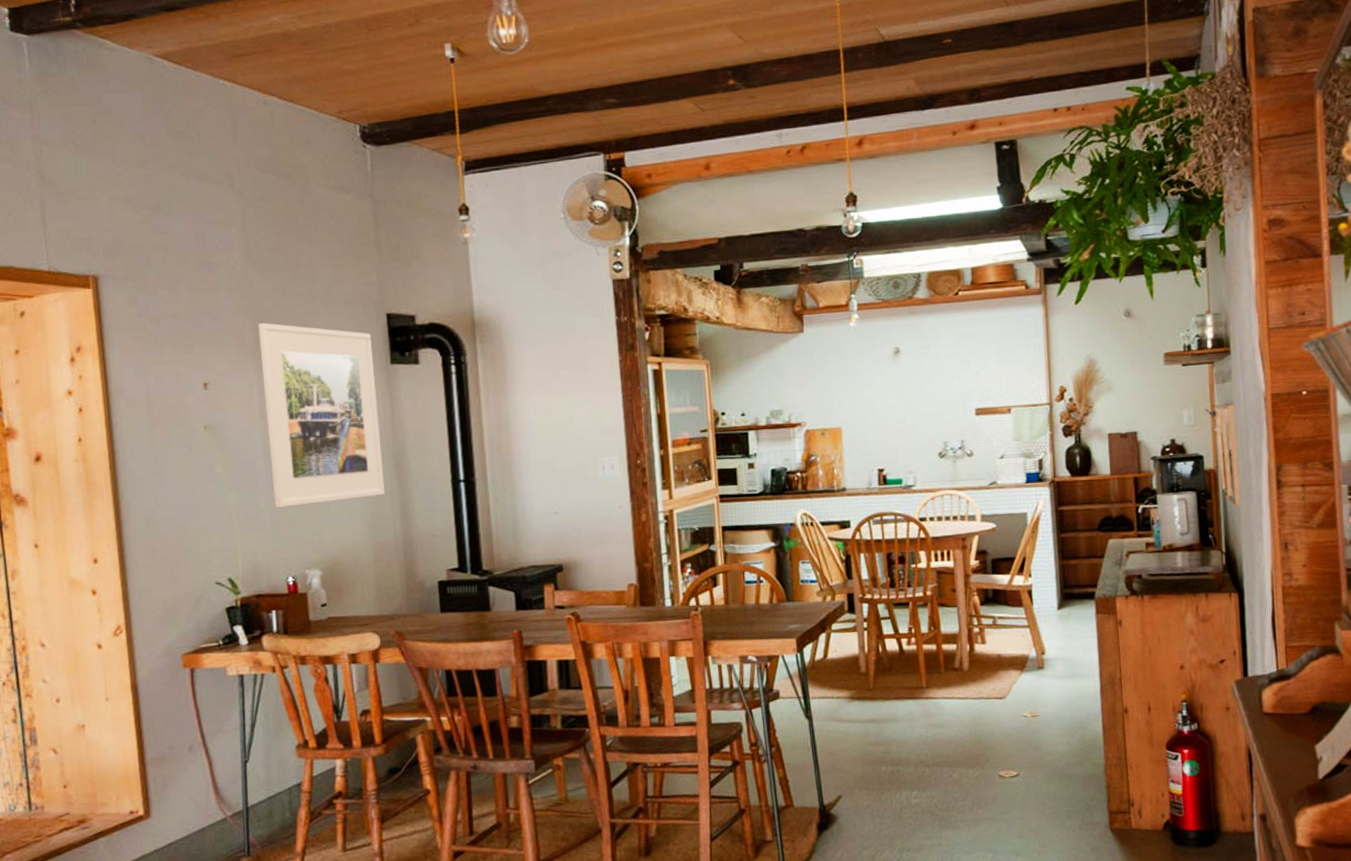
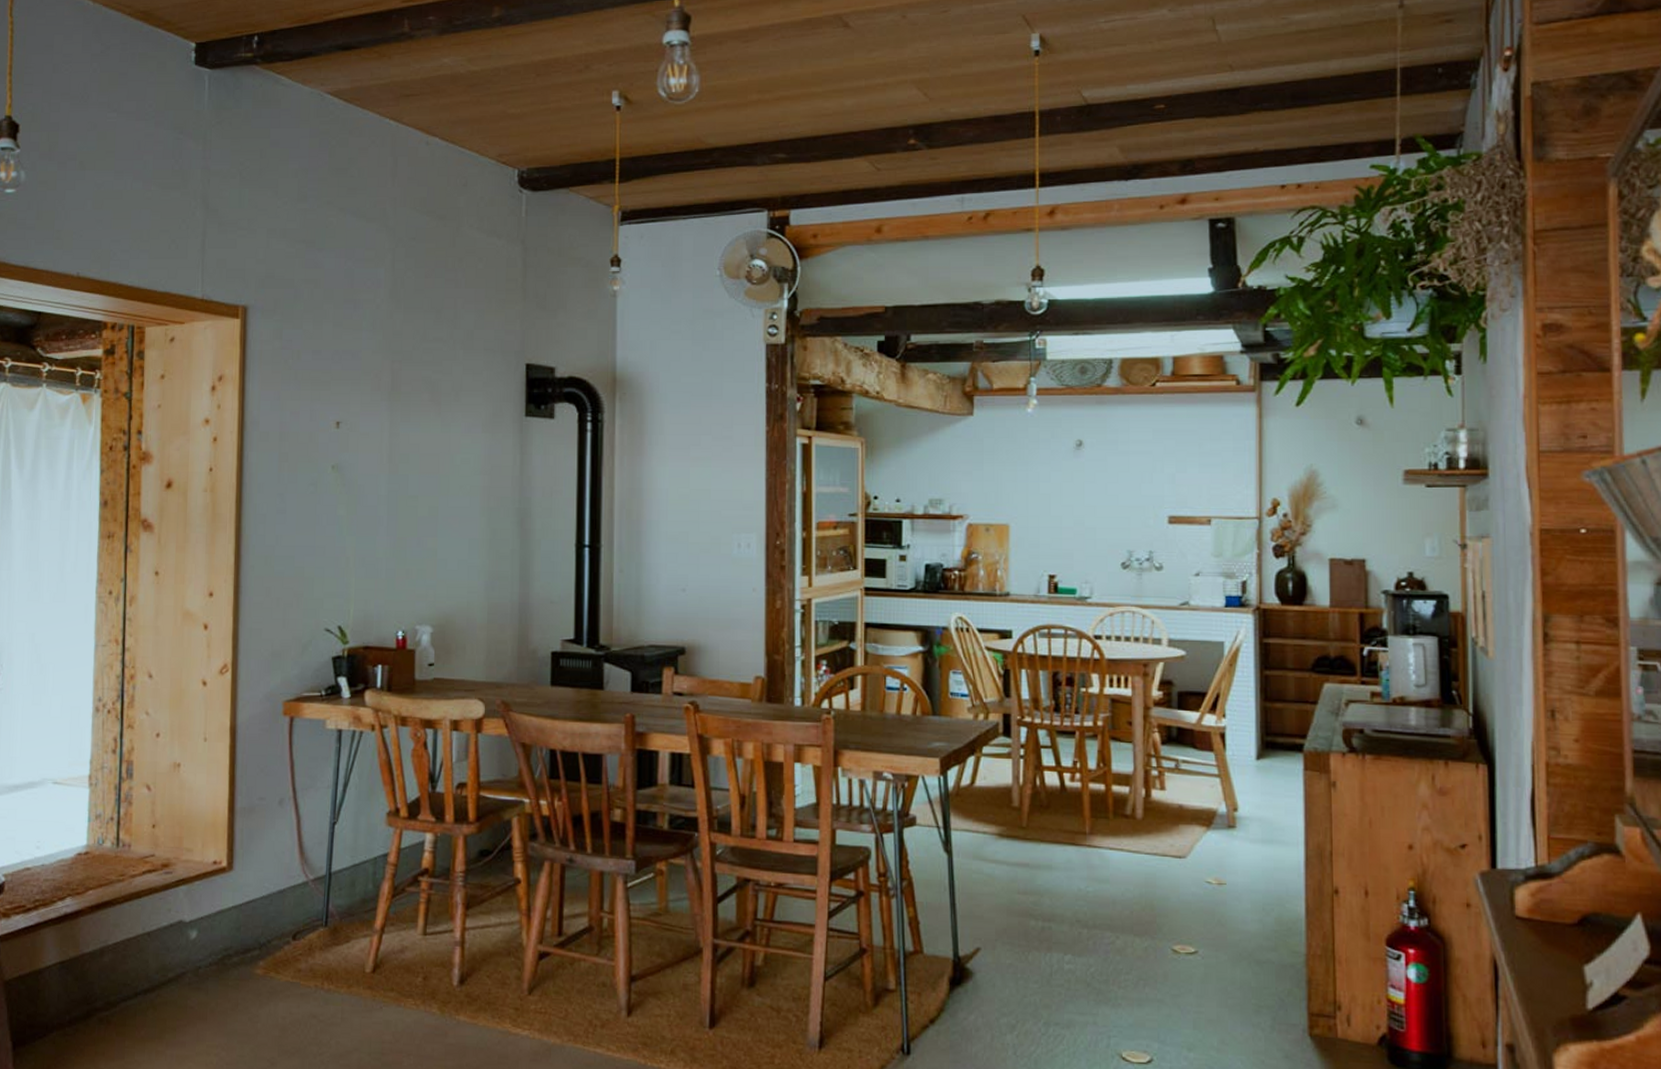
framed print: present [258,323,385,508] -> none [393,365,508,557]

